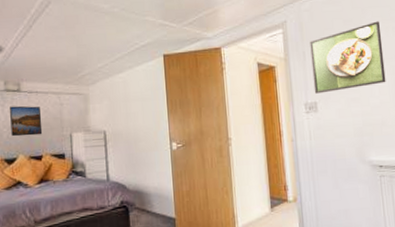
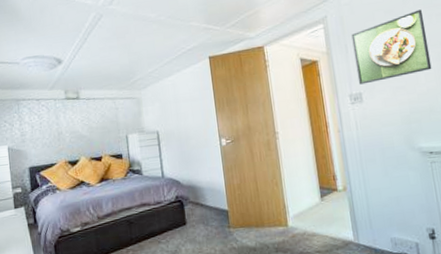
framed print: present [10,105,43,137] -> none [71,111,101,141]

